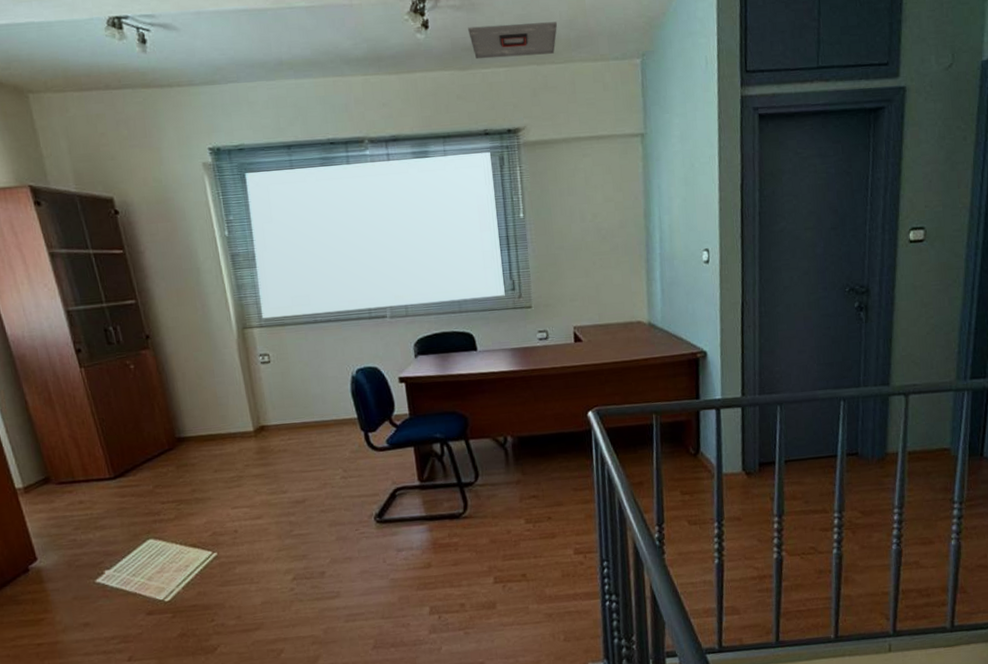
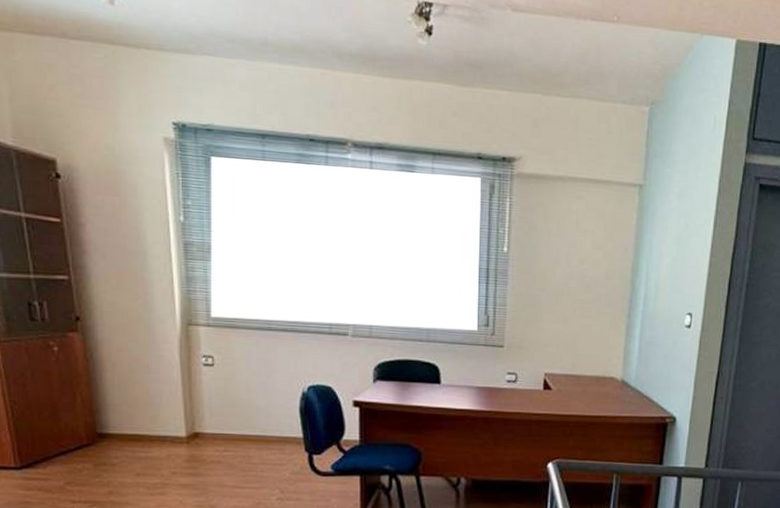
ceiling vent: present [468,22,558,60] -> none [474,42,569,86]

